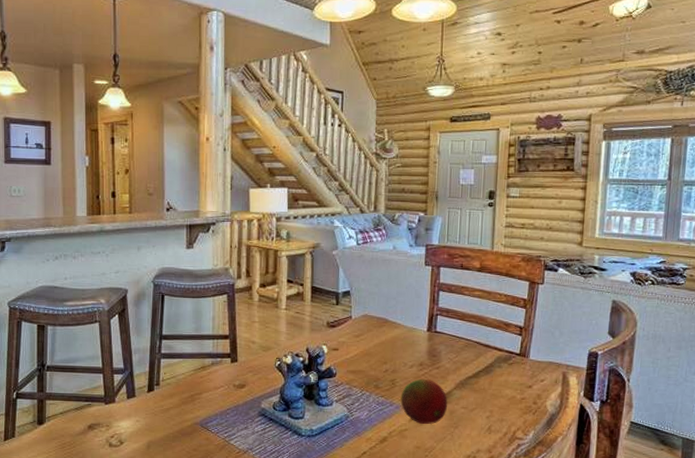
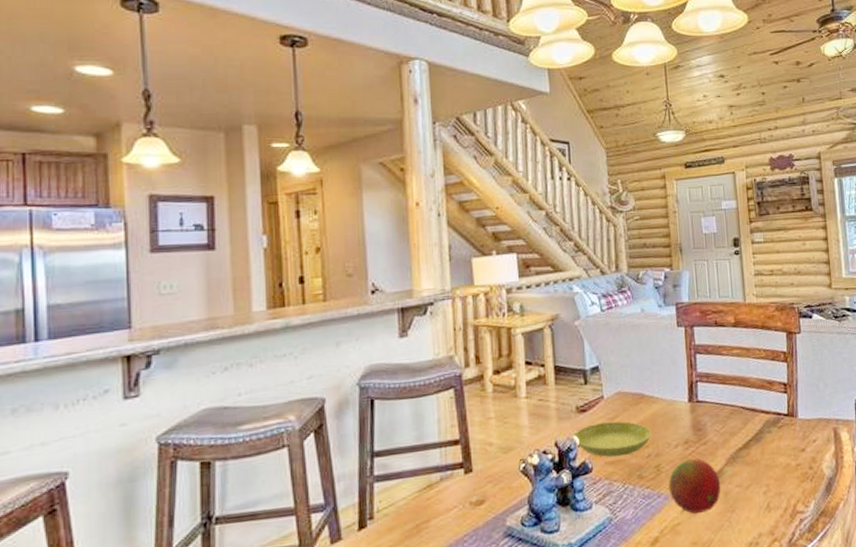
saucer: none [322,338,390,368] -> present [573,421,651,458]

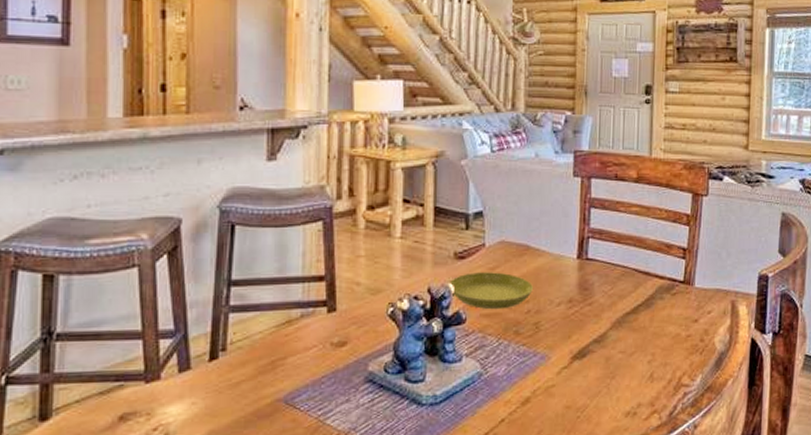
fruit: present [668,458,721,514] -> none [546,319,603,377]

